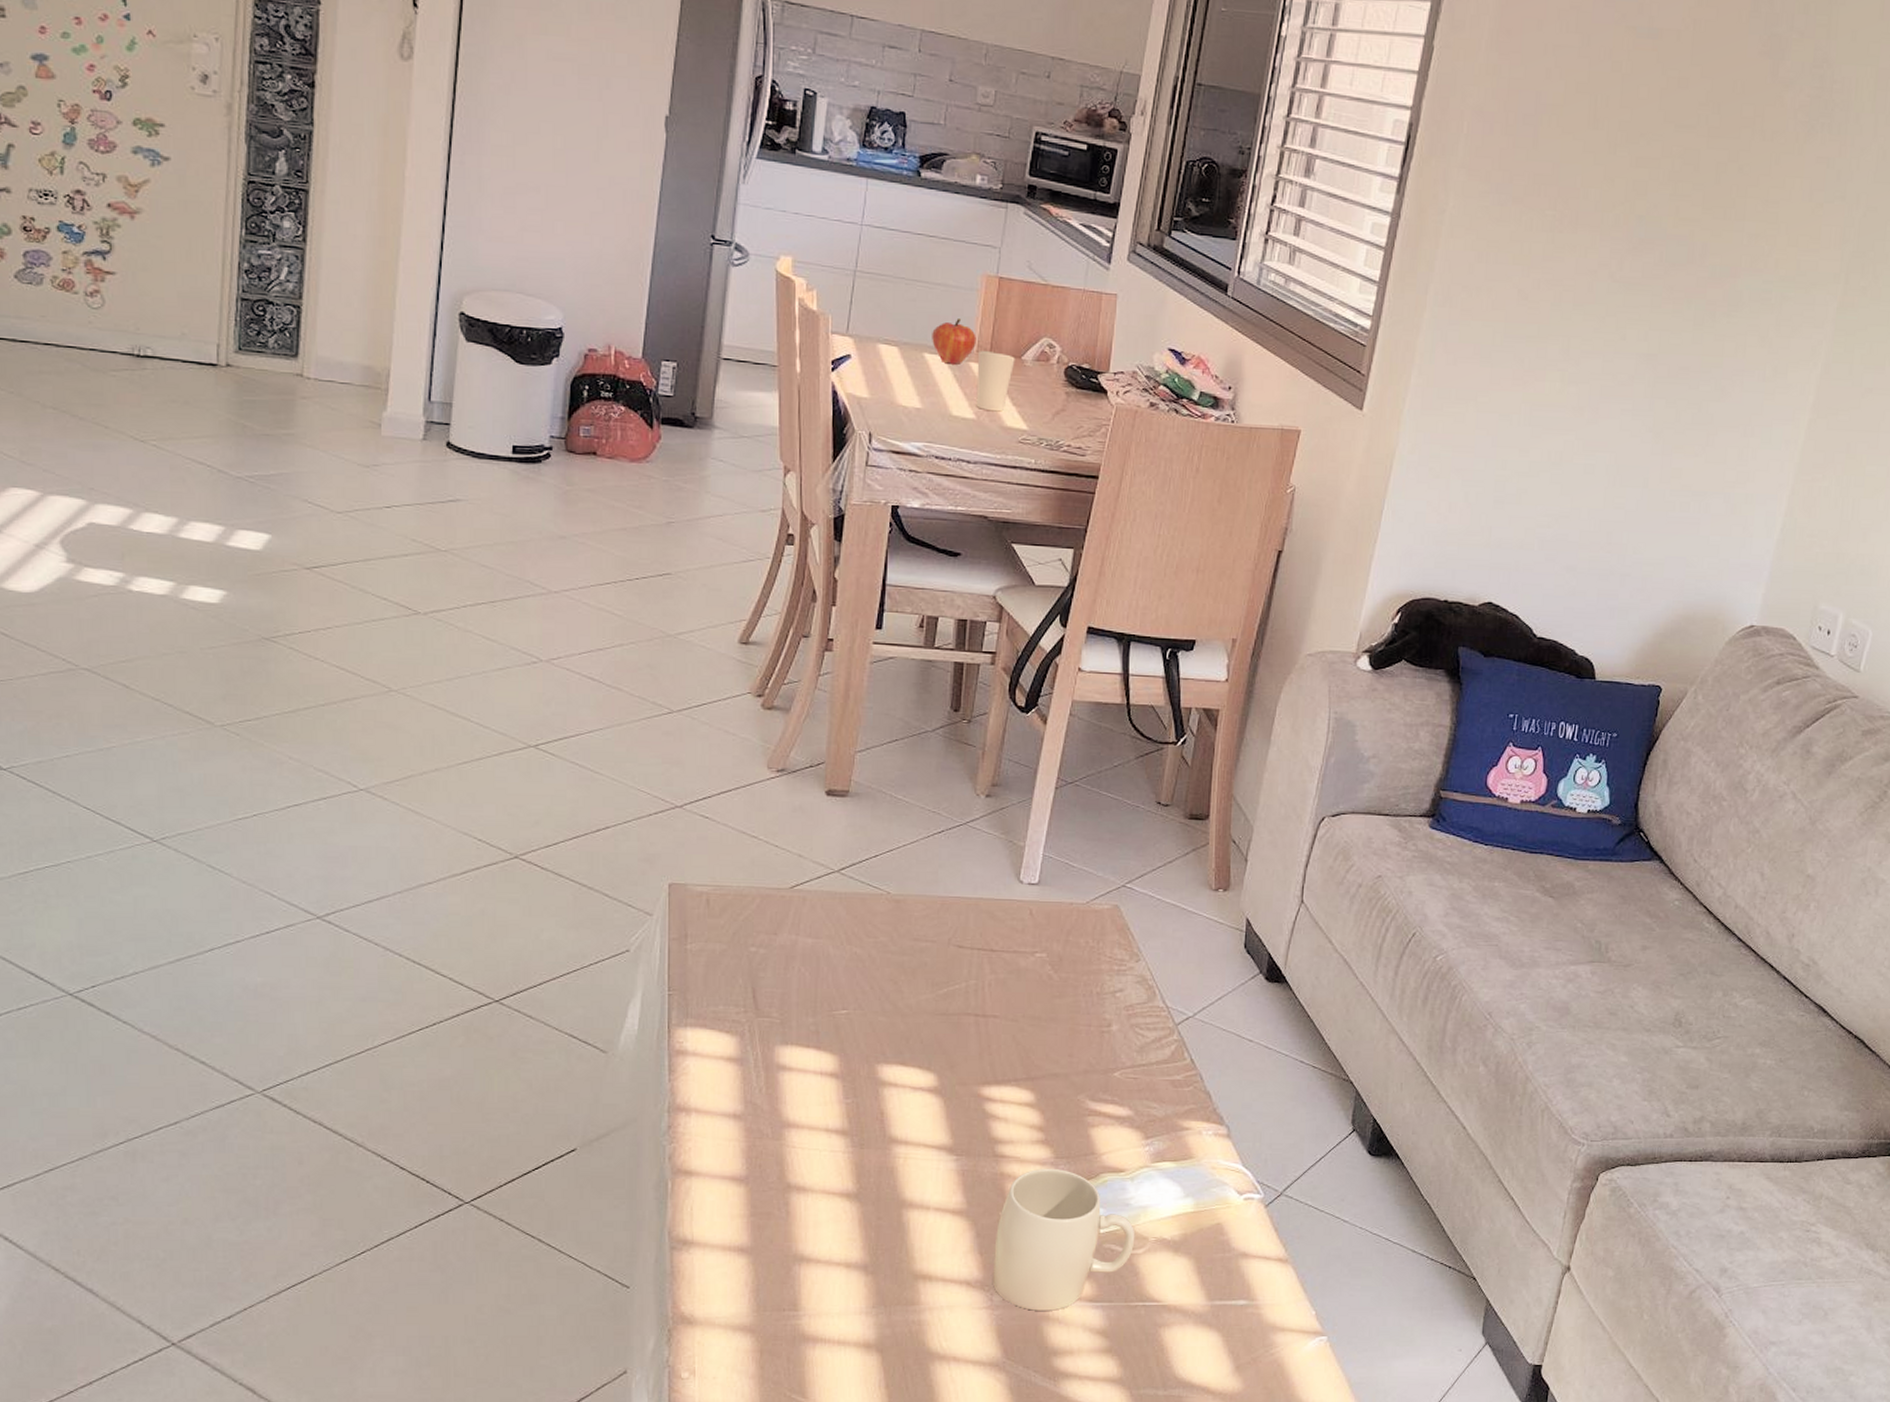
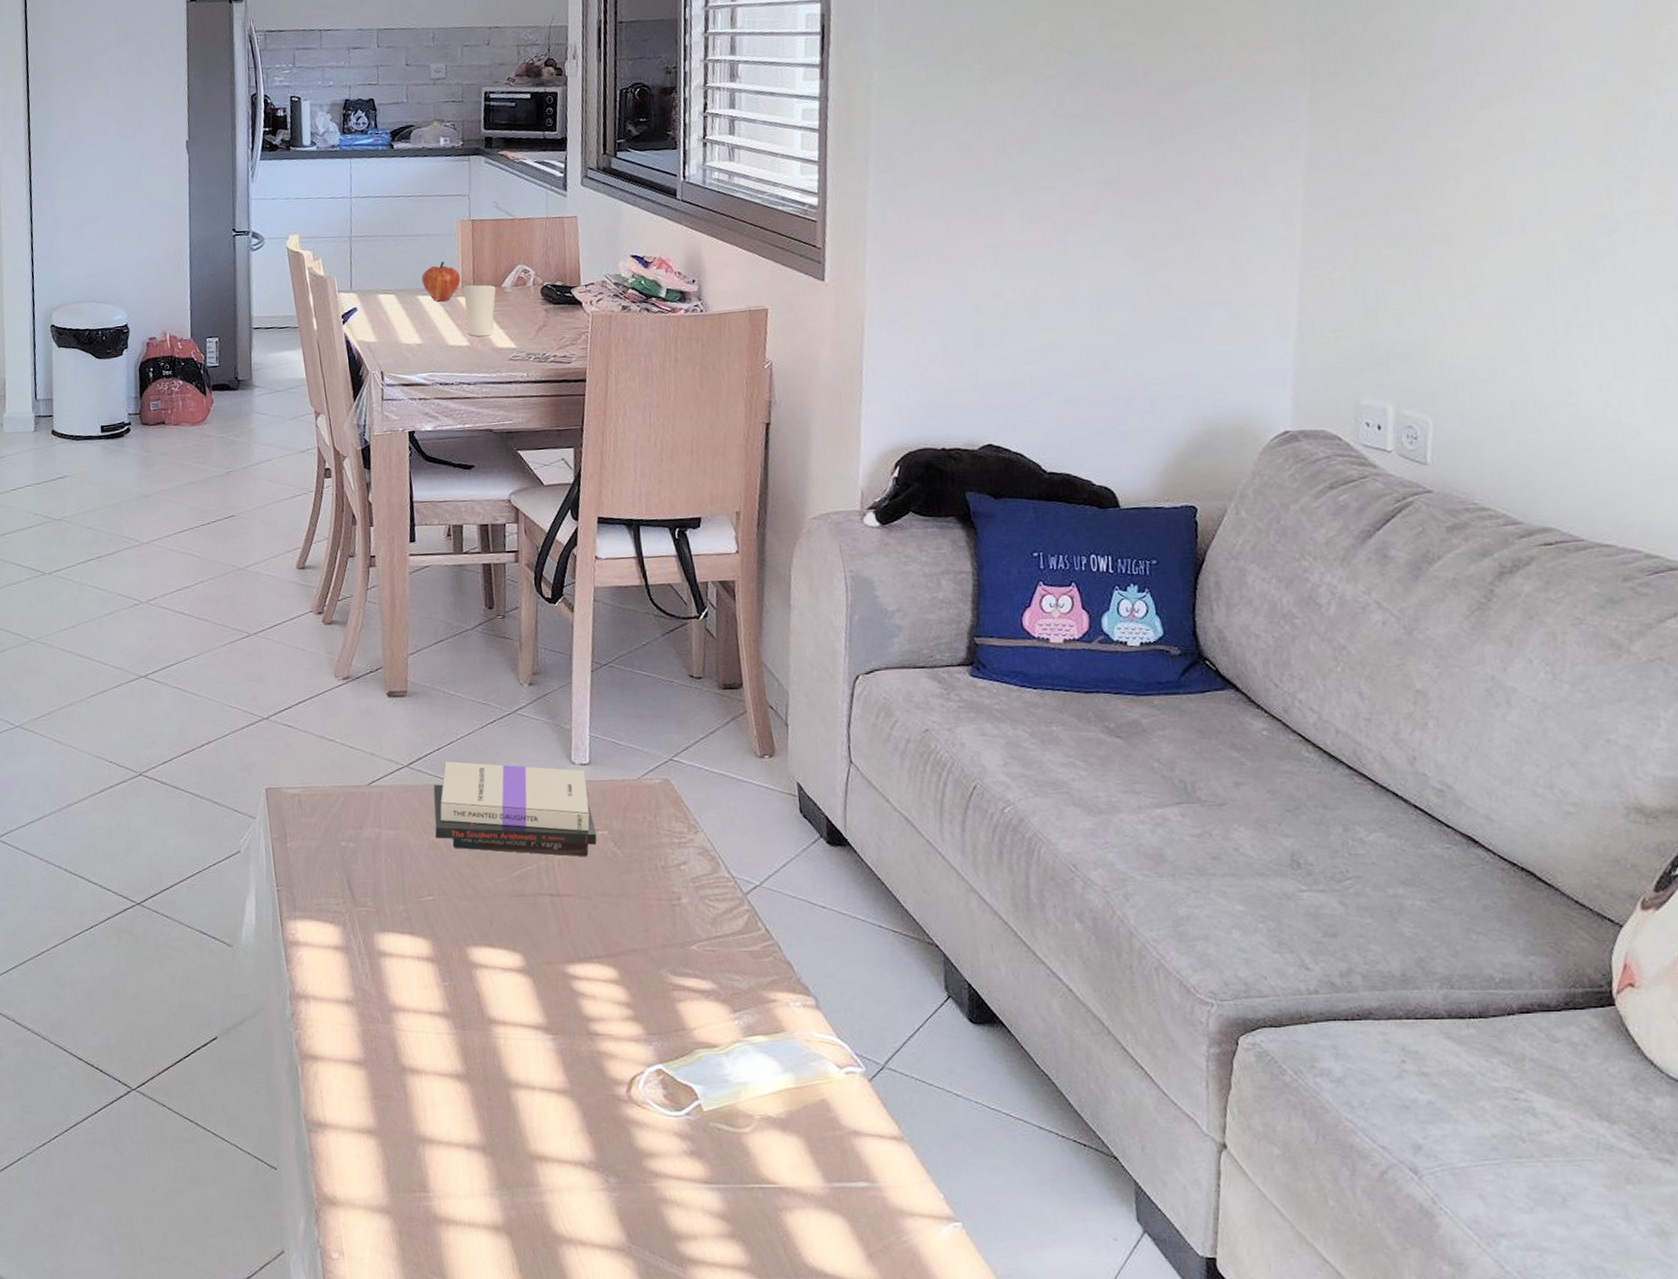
books: none [858,869,1035,979] -> present [433,761,597,857]
mug: present [992,1168,1136,1311] -> none [601,1045,741,1193]

